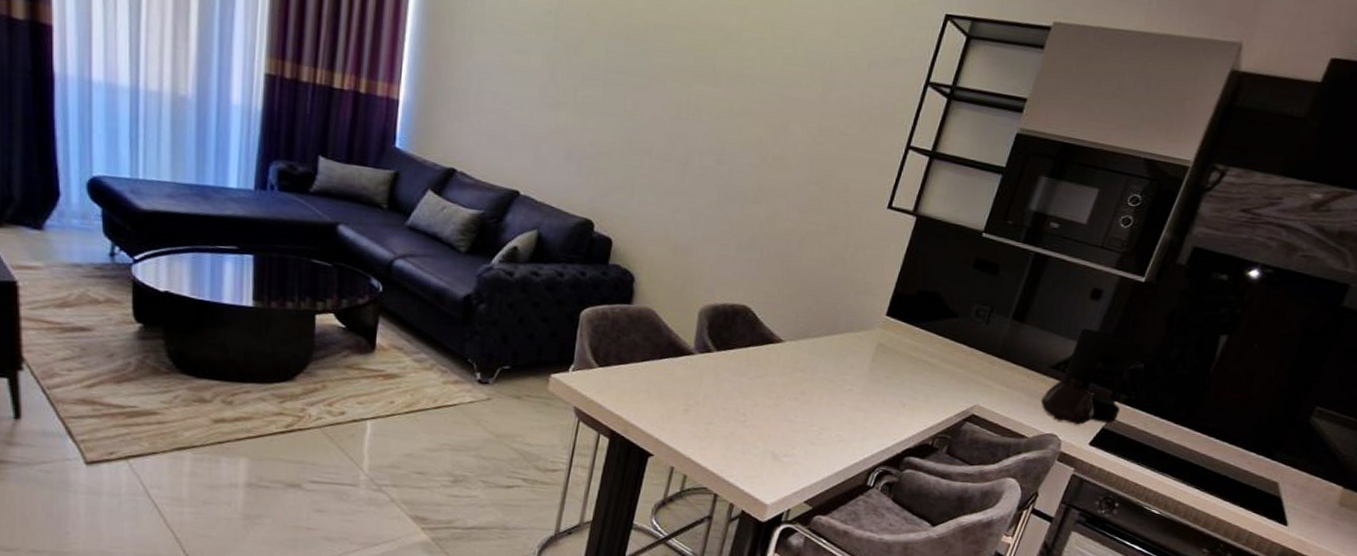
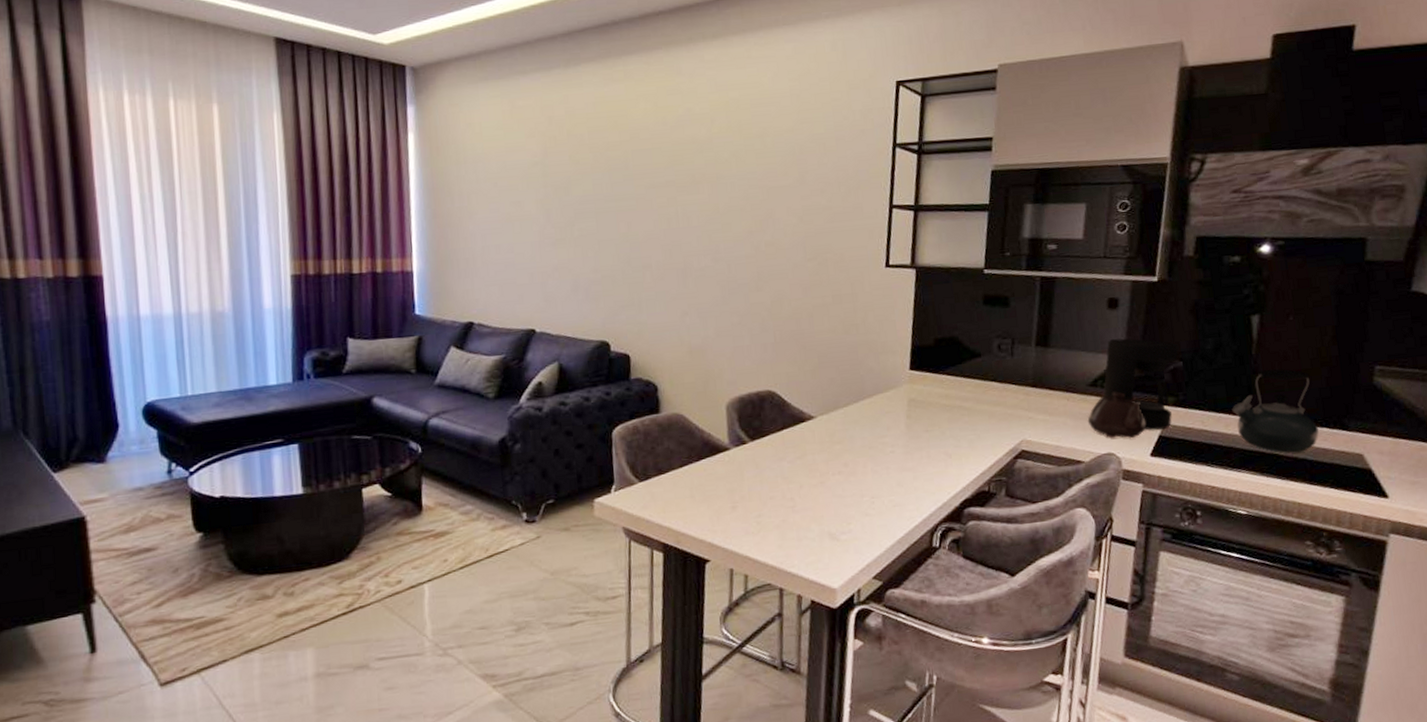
kettle: none [1174,387,1256,470] -> present [1232,369,1319,453]

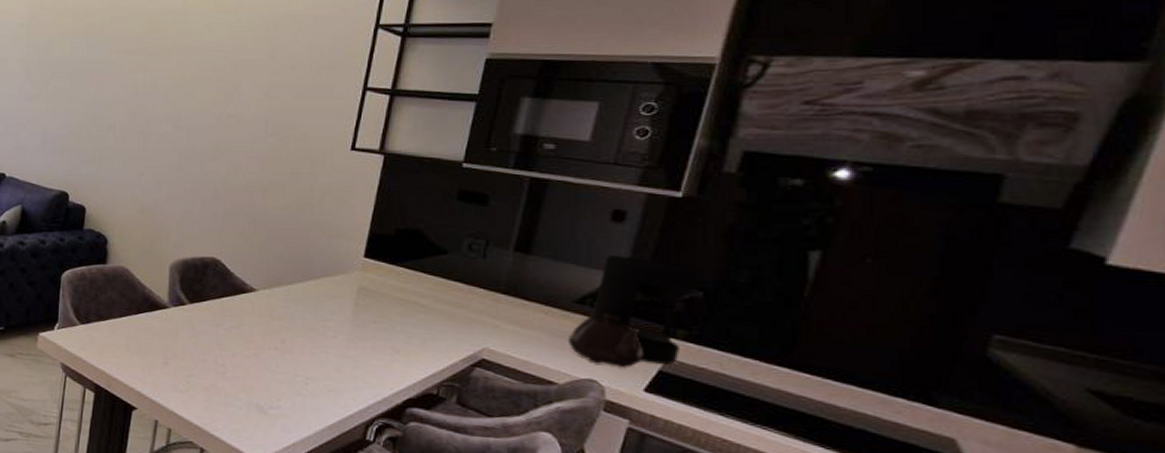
kettle: present [1232,369,1319,453] -> none [764,316,890,422]

